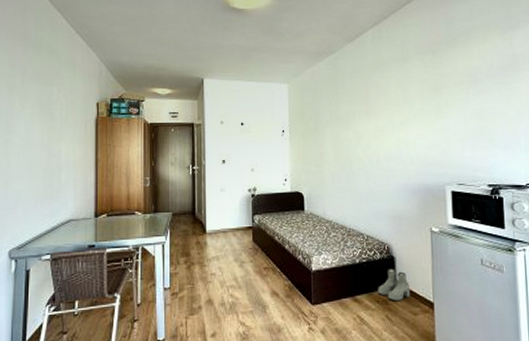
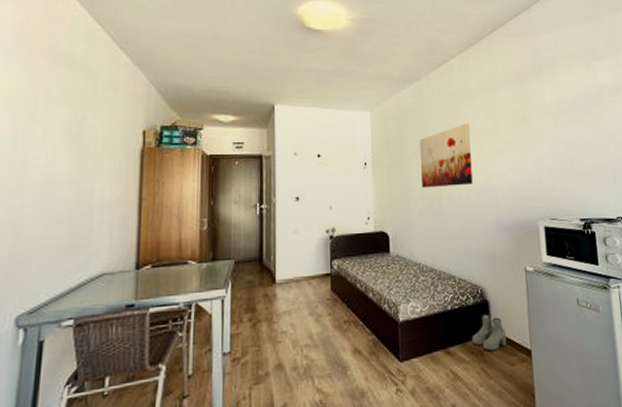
wall art: none [333,93,383,154] -> present [420,123,473,189]

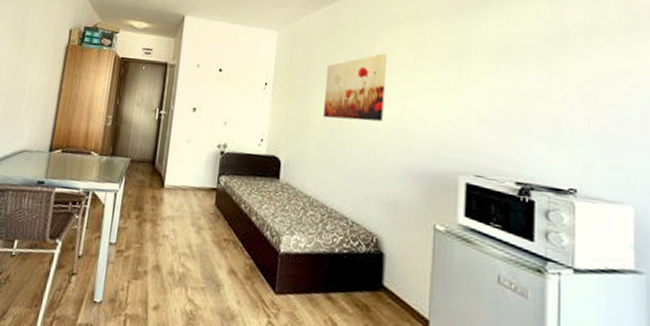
boots: present [472,314,506,351] -> none [358,267,400,310]

